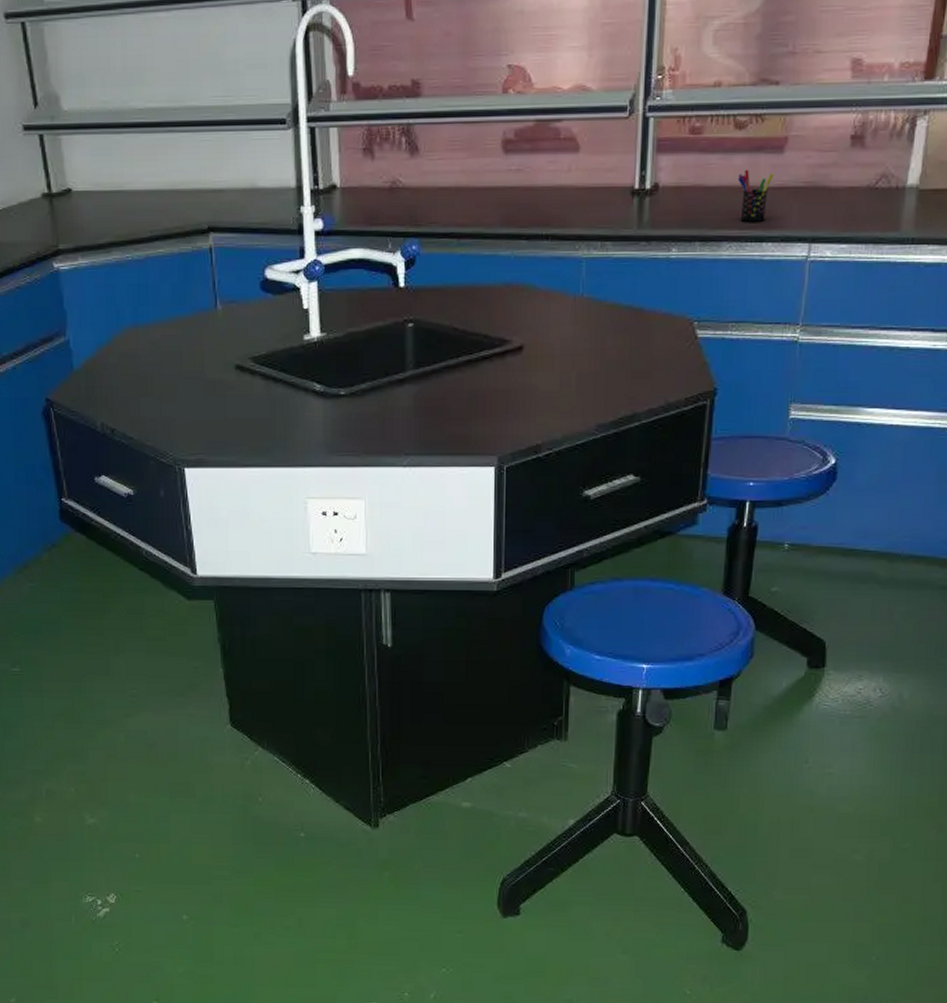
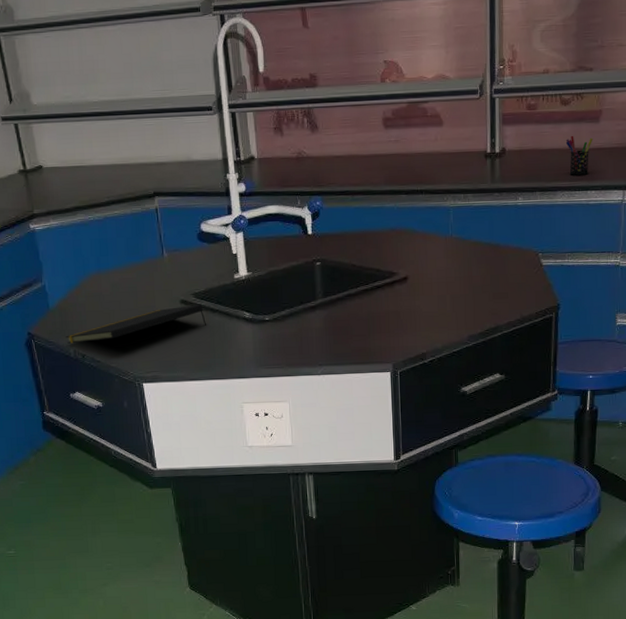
notepad: none [92,370,267,415] -> present [66,304,207,344]

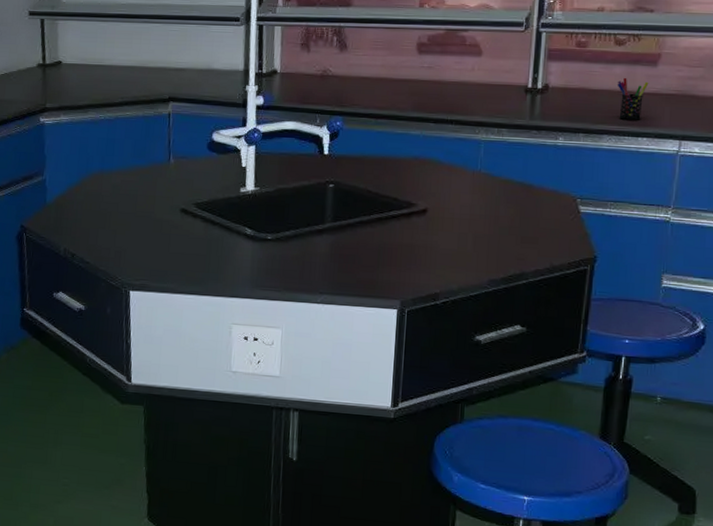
notepad: present [66,304,207,344] -> none [58,214,205,242]

